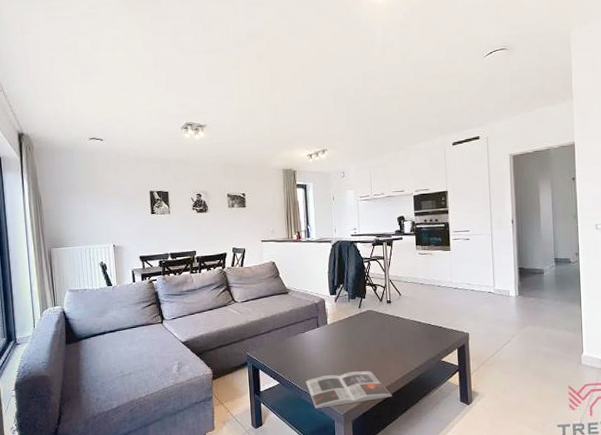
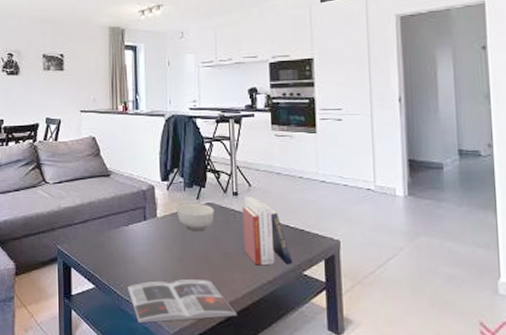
bowl: none [343,310,373,334] -> present [176,203,214,232]
books: none [395,303,434,357] -> present [243,196,293,266]

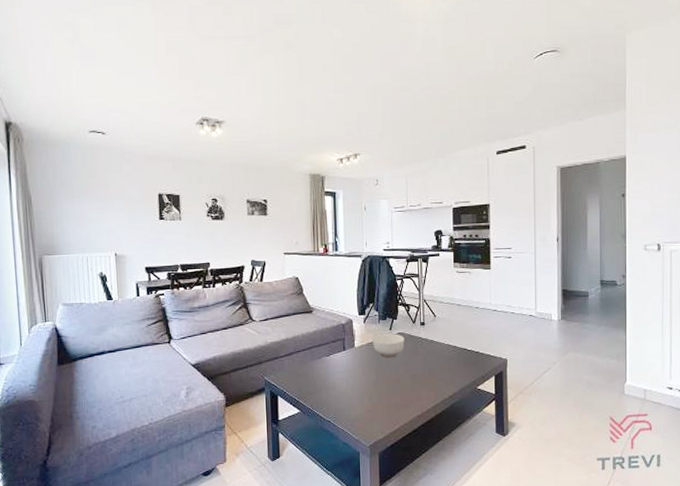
magazine: present [128,279,237,323] -> none [329,399,423,439]
books: present [243,196,293,266] -> none [429,325,470,384]

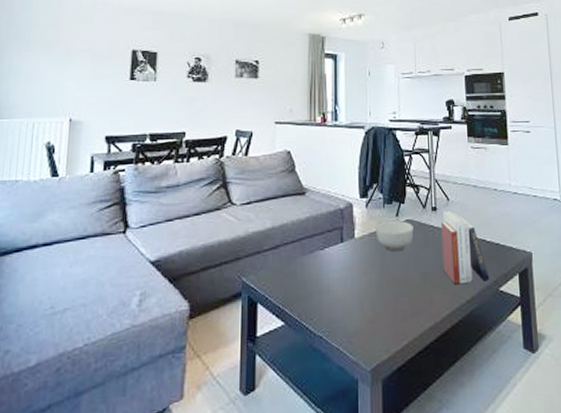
books: none [429,325,470,384] -> present [441,210,490,285]

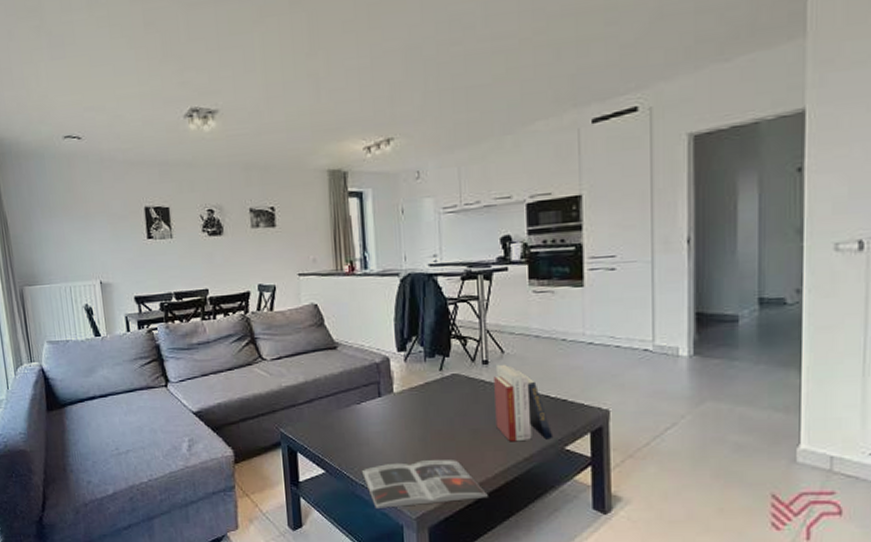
magazine: none [321,305,436,362] -> present [362,460,488,508]
bowl: present [375,220,414,252] -> none [416,374,461,407]

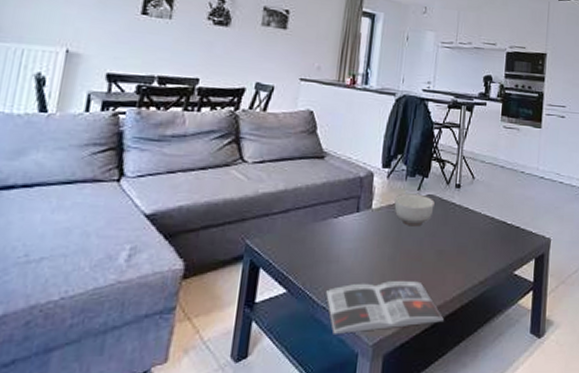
bowl: none [416,374,461,407] -> present [394,193,435,227]
books: present [494,364,554,442] -> none [459,189,506,265]

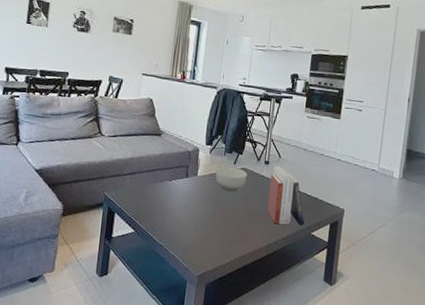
magazine: present [326,281,444,334] -> none [163,230,253,266]
books: none [459,189,506,265] -> present [267,165,305,226]

